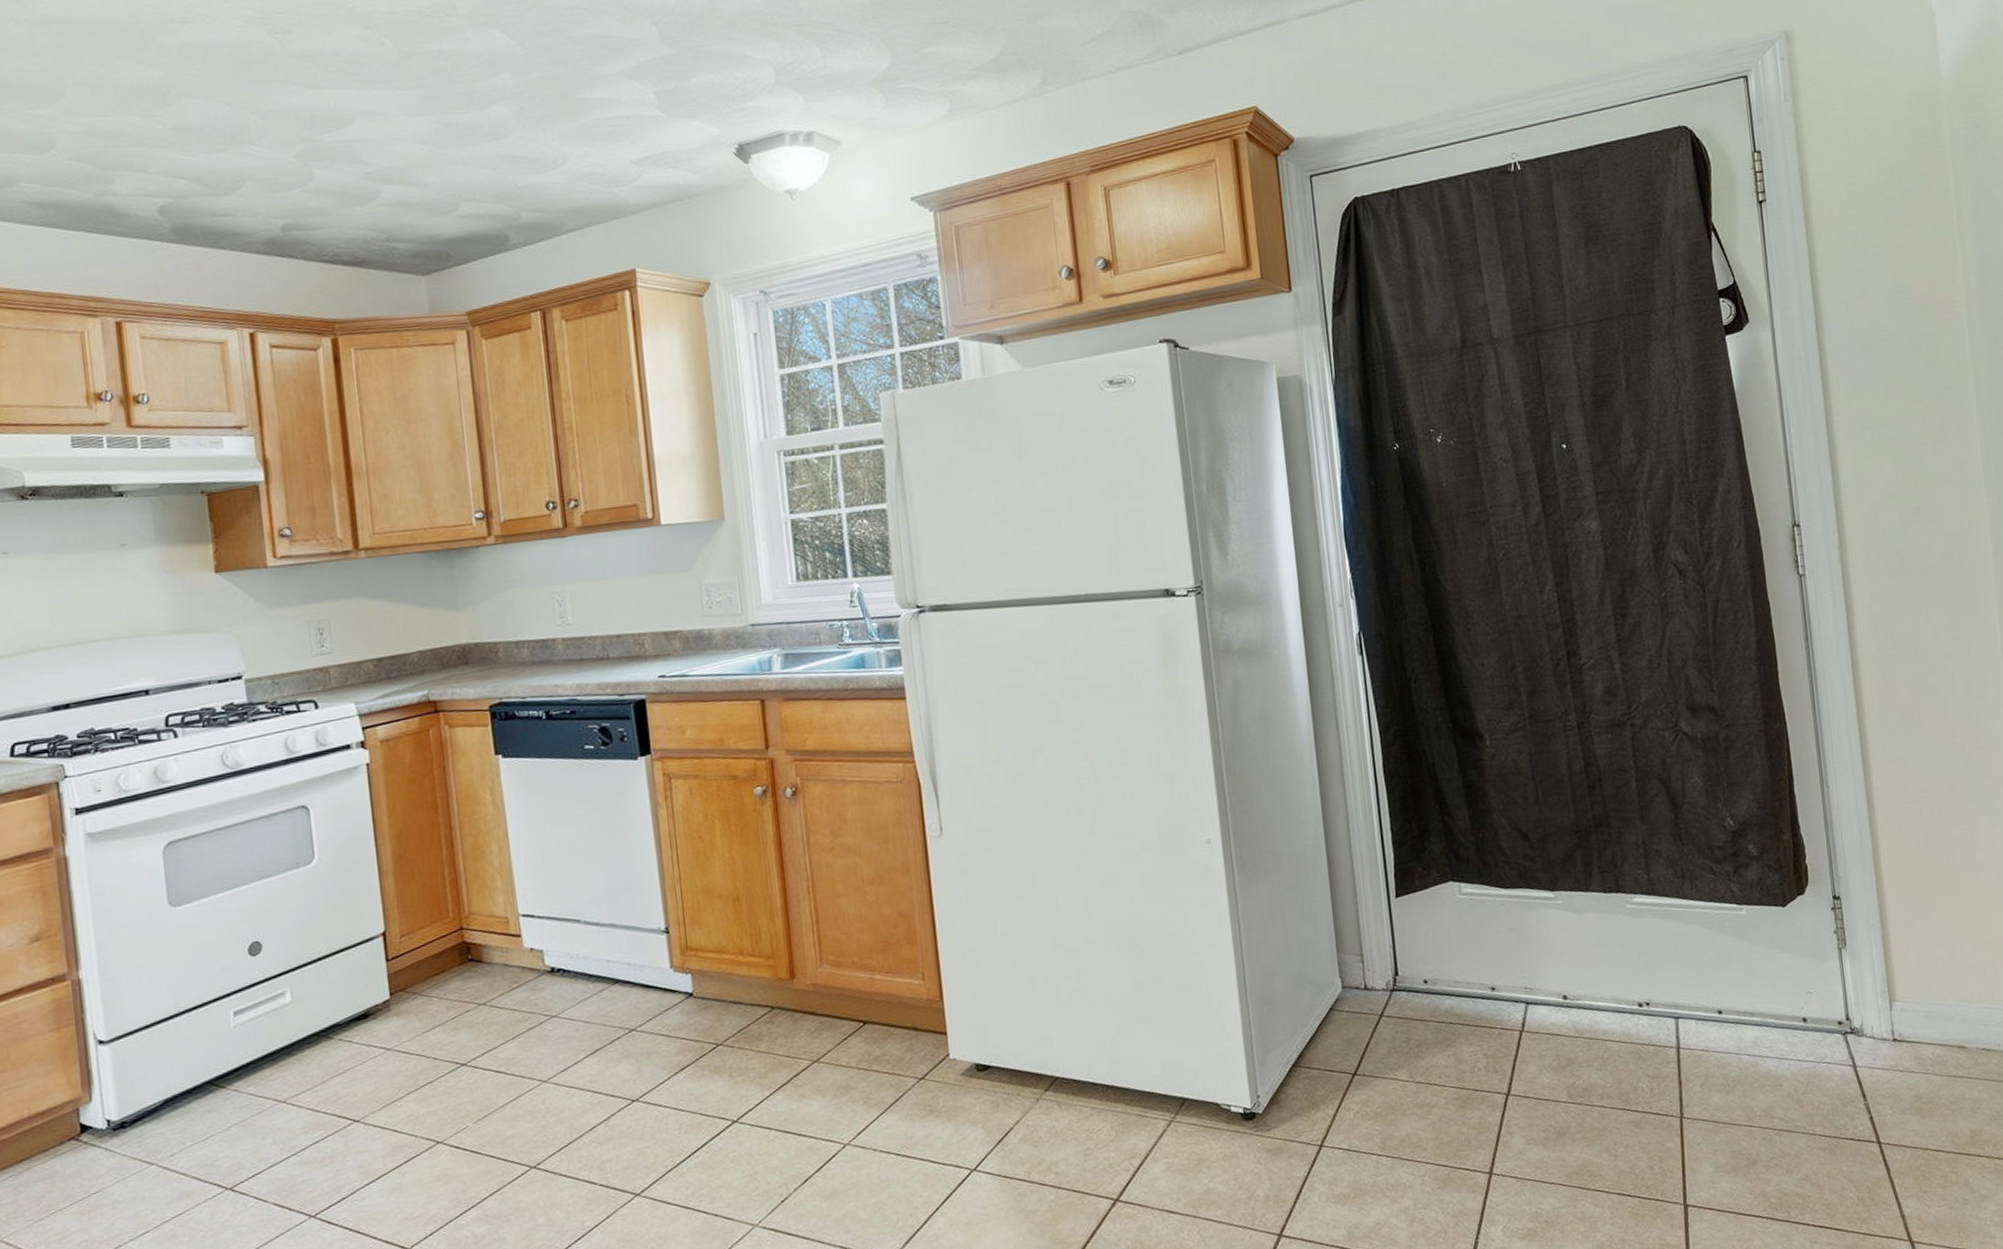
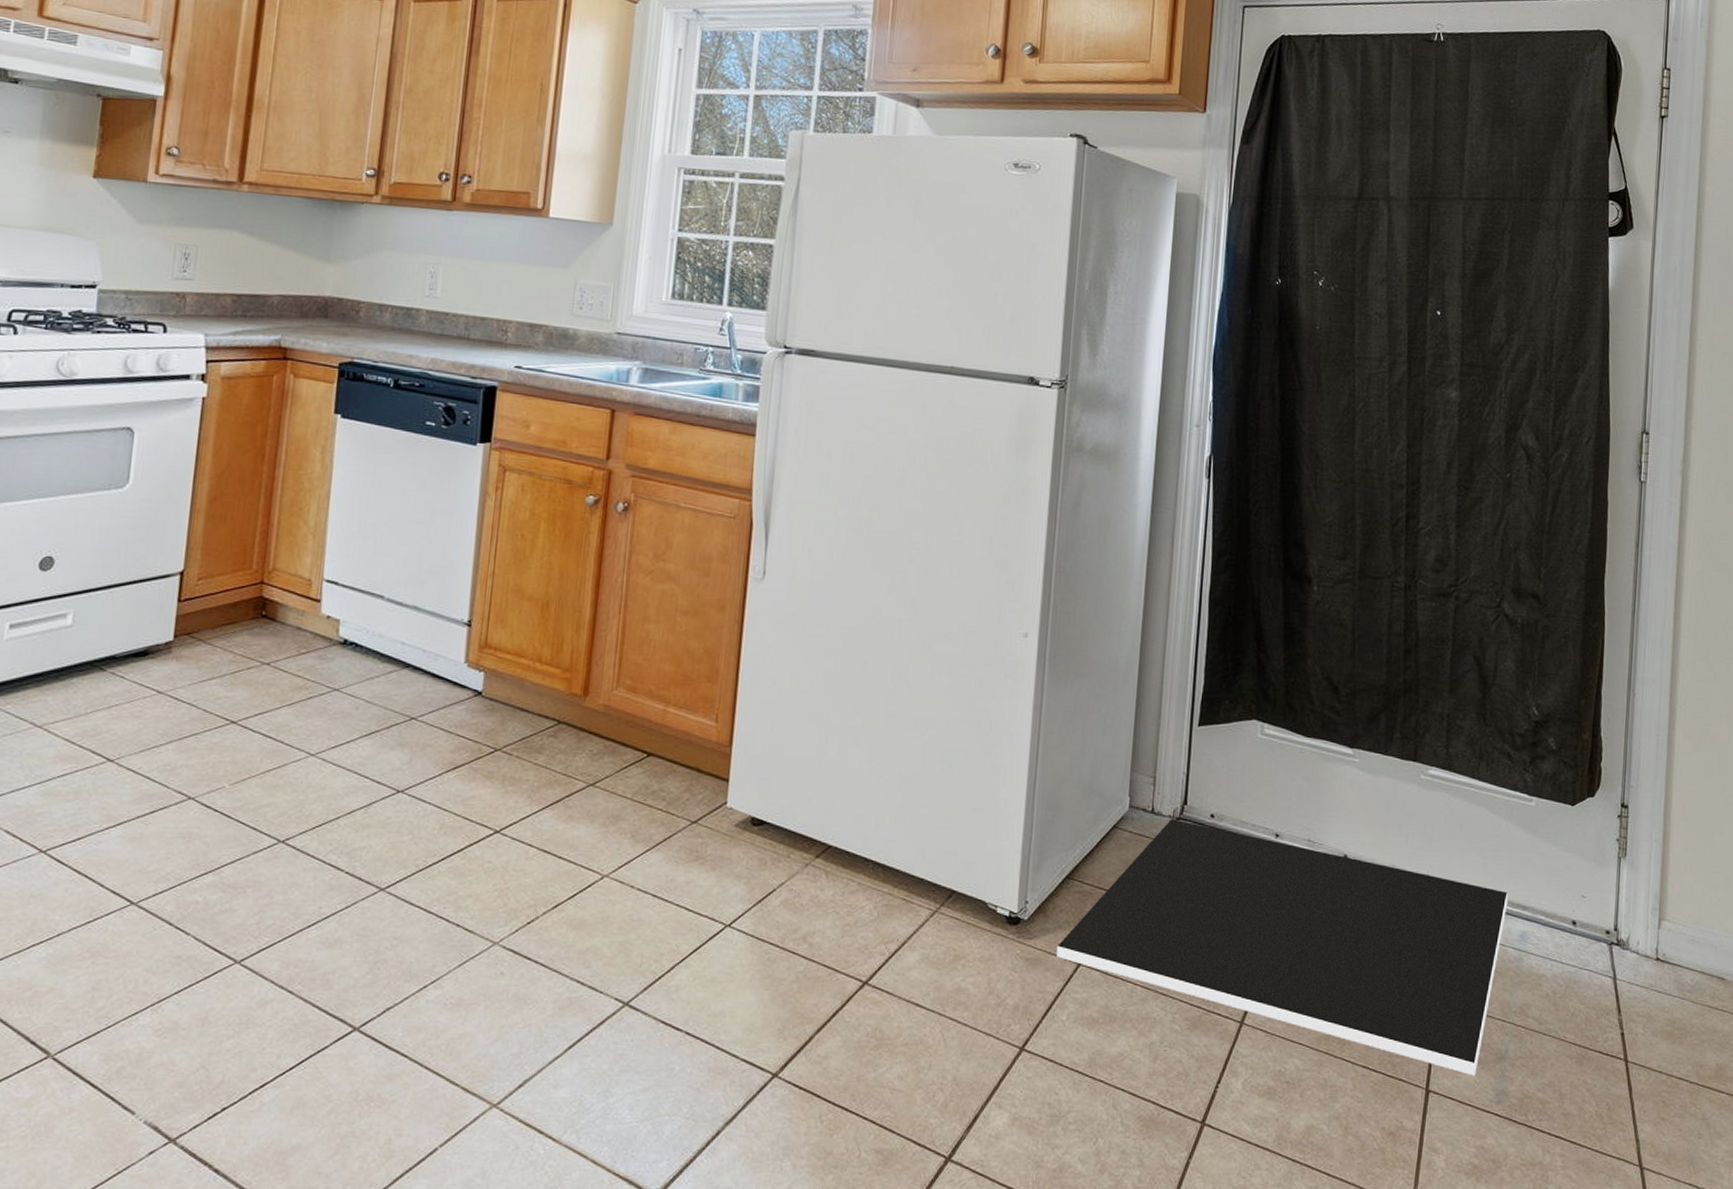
door mat: none [1295,991,1735,1184] -> present [1056,819,1508,1076]

